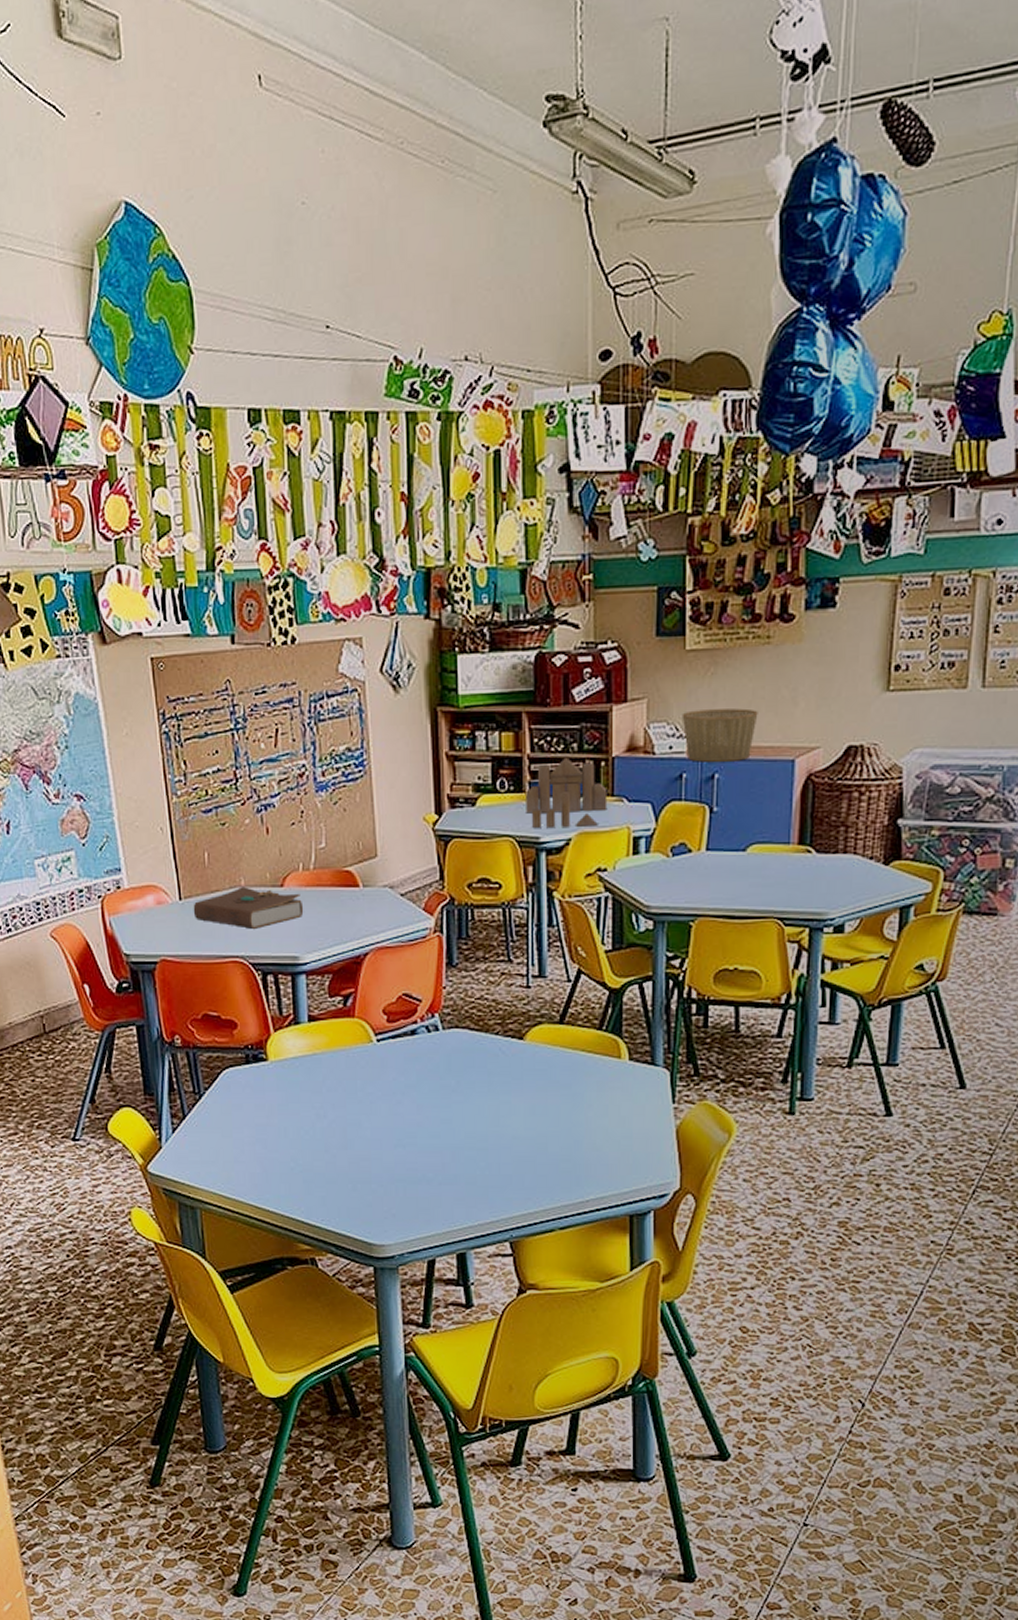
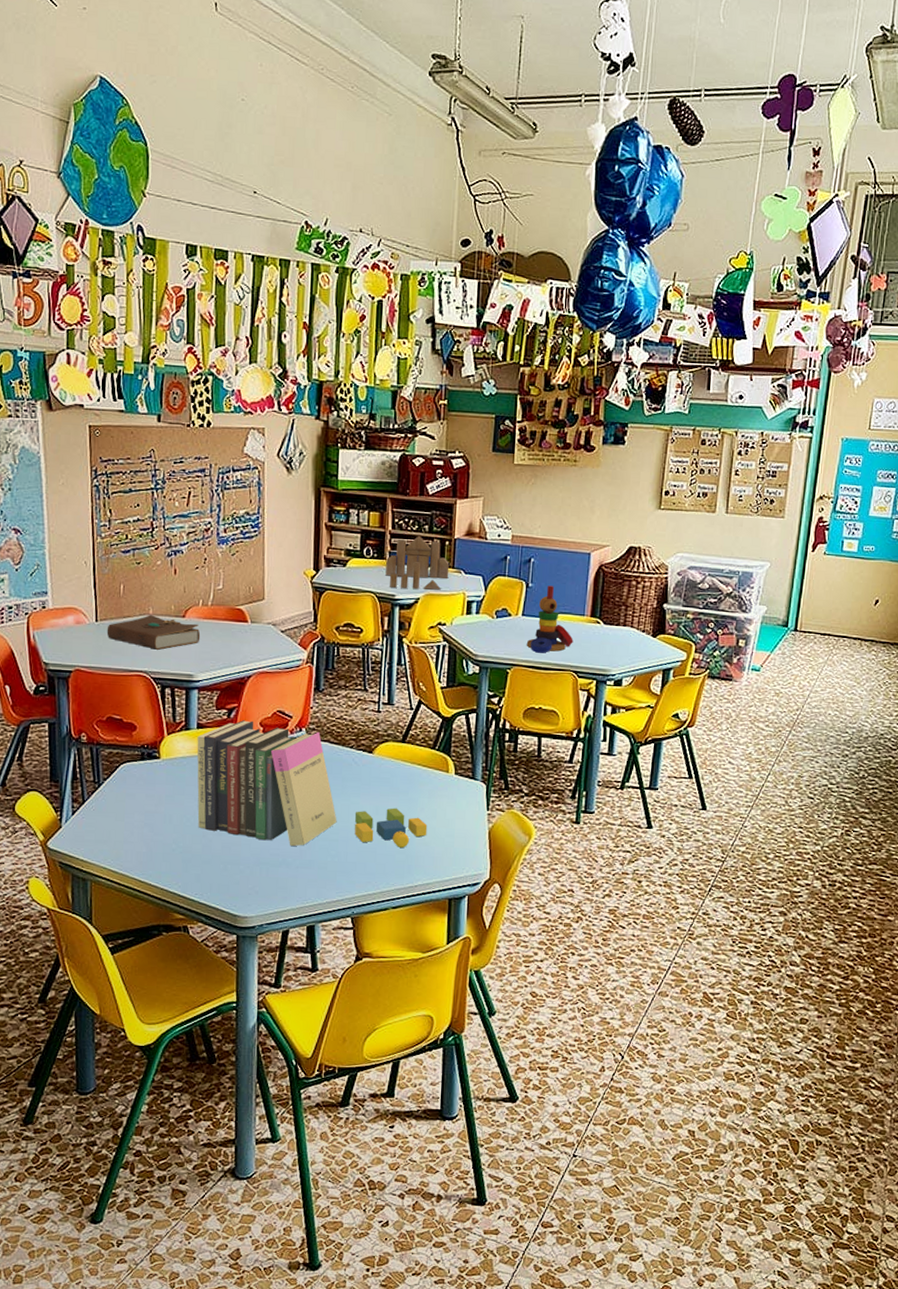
books: none [309,1008,485,1159] -> present [197,720,337,847]
toy blocks: none [506,1106,598,1154] -> present [354,808,428,848]
basket: present [682,708,758,762] -> none [508,509,565,551]
stacking toy: none [713,808,776,898] -> present [526,586,573,653]

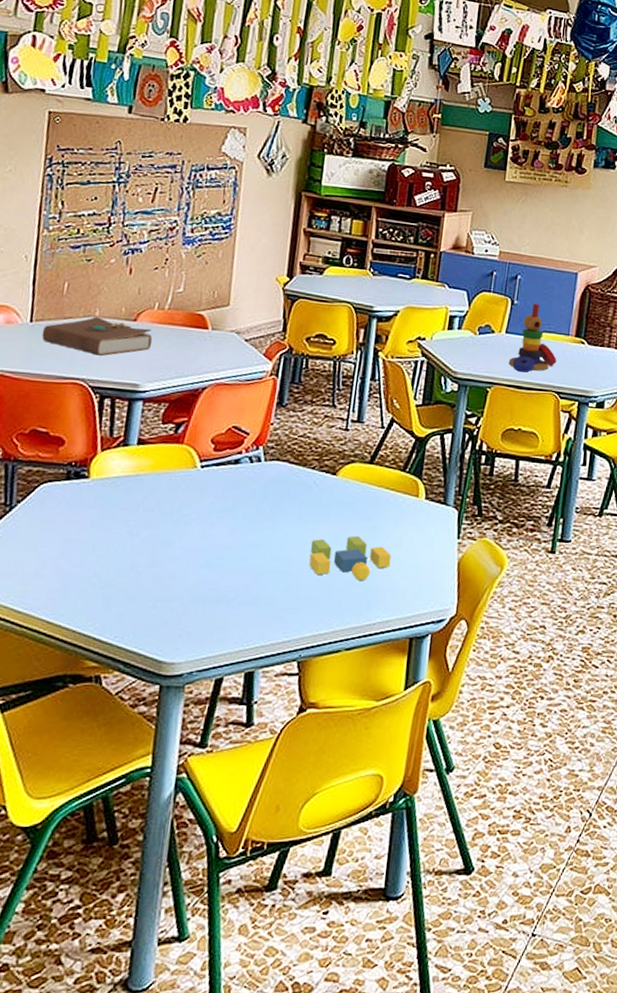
books: present [197,720,337,847] -> none [126,436,291,580]
building blocks: present [385,535,450,590] -> none [365,246,434,303]

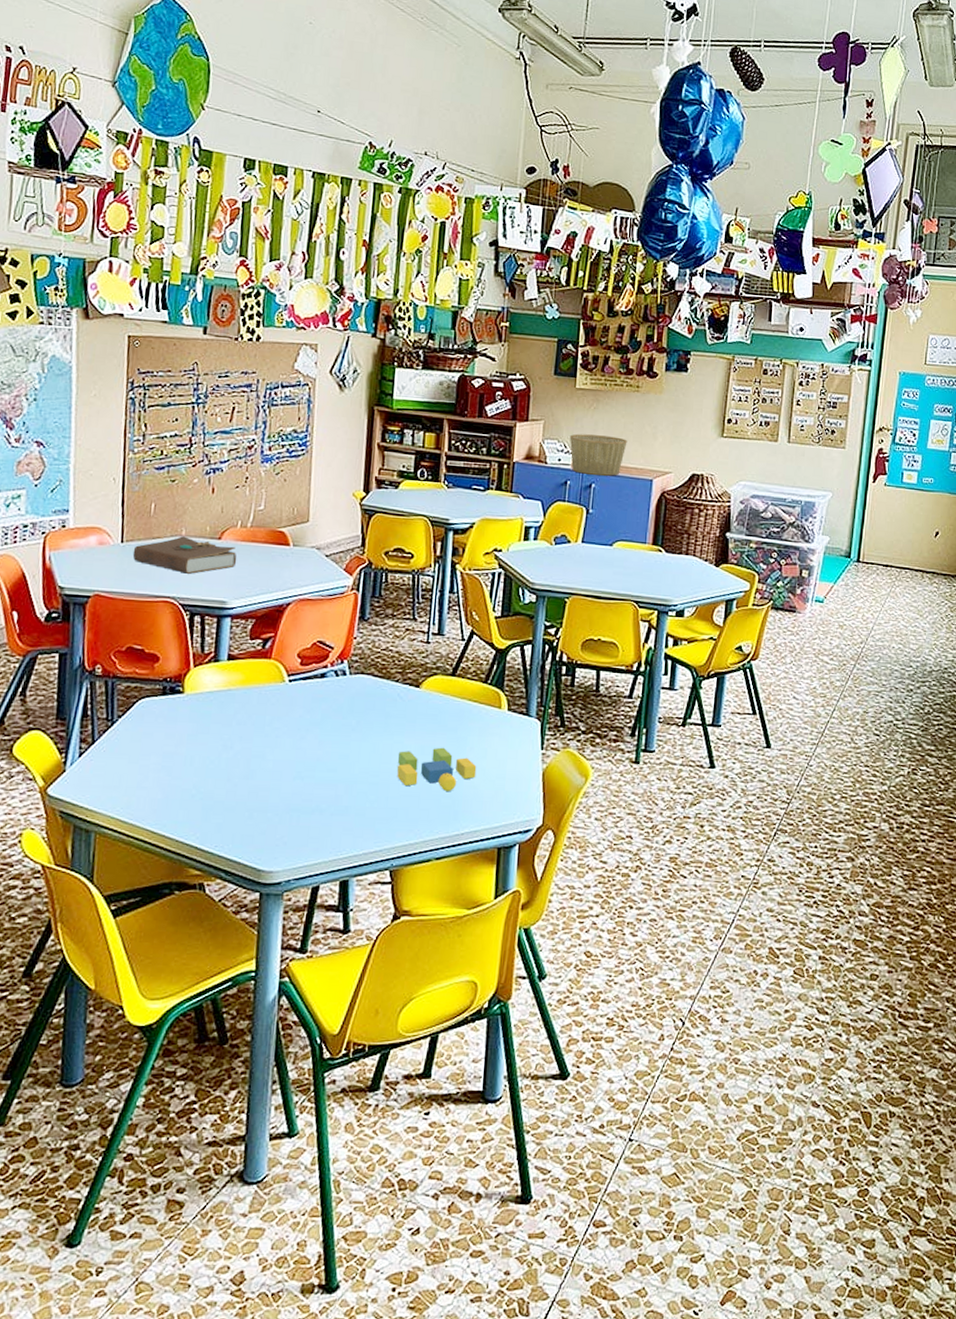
basket: none [497,225,554,268] -> present [569,433,627,476]
stacking toy: present [508,303,557,373] -> none [585,512,634,582]

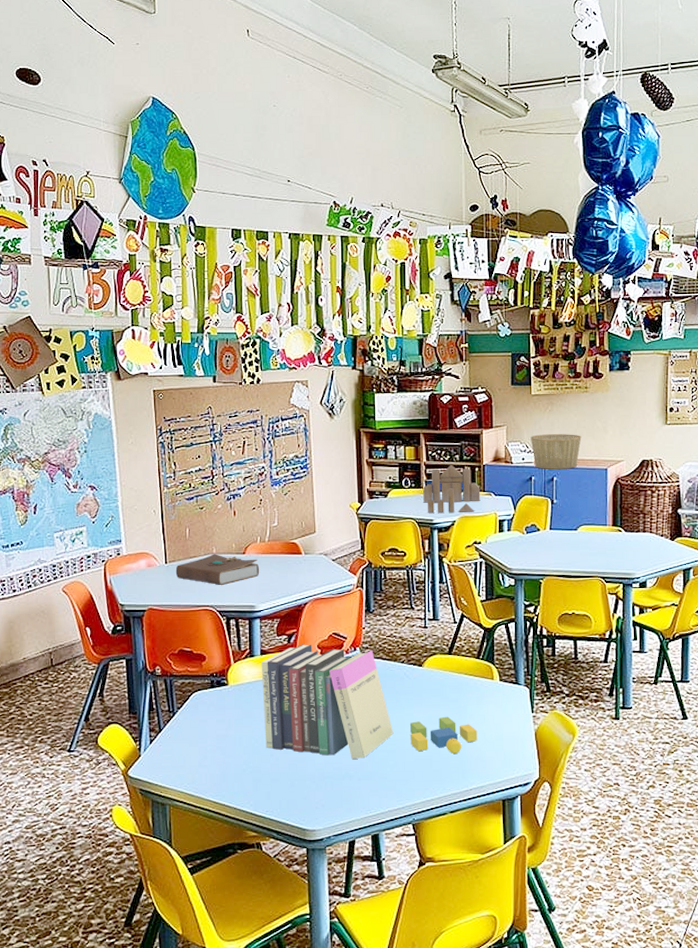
books: none [222,651,379,791] -> present [261,644,394,760]
building blocks: none [440,457,508,515] -> present [423,464,481,513]

